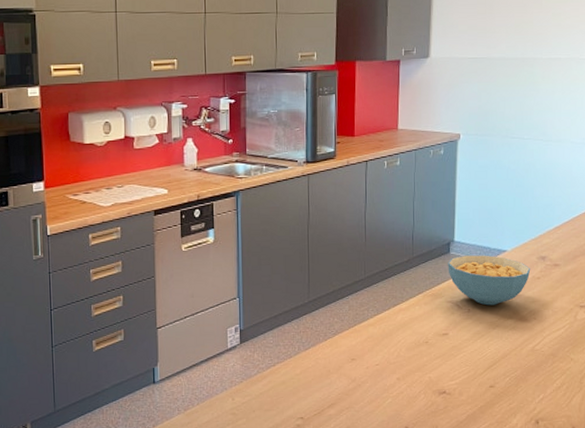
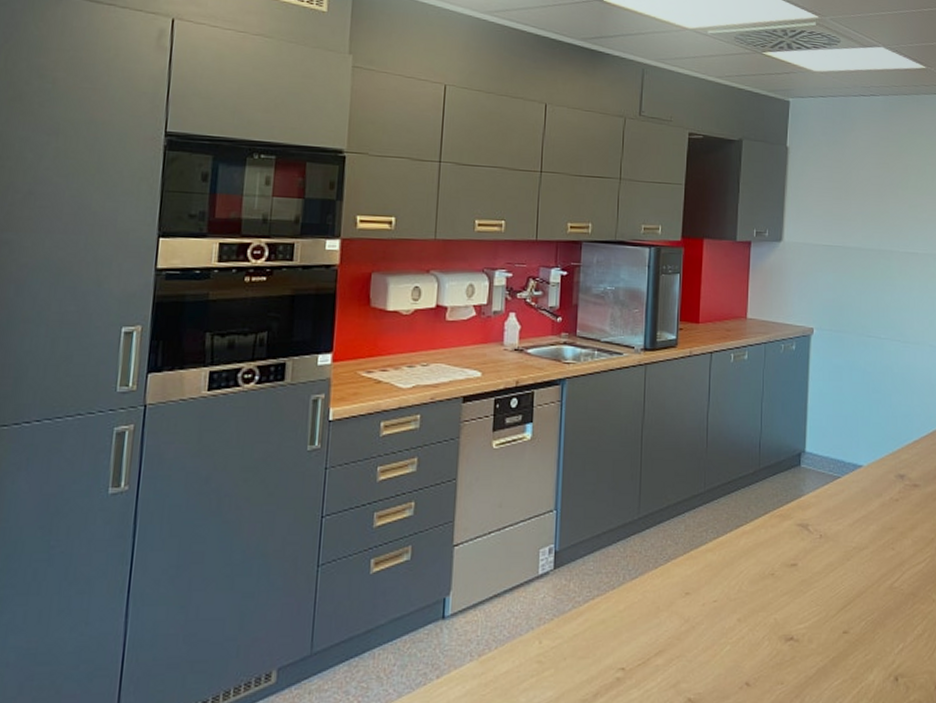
cereal bowl: present [448,255,531,306] -> none [798,470,888,531]

